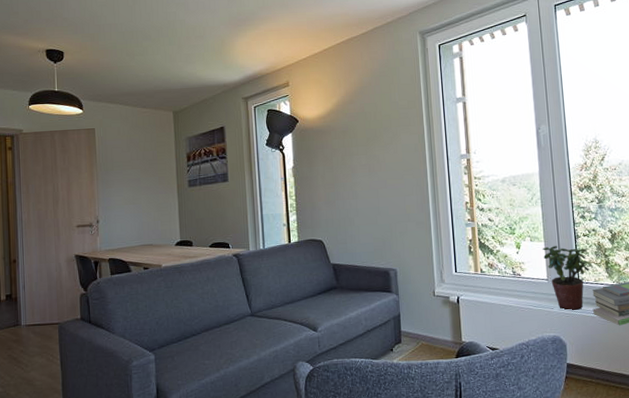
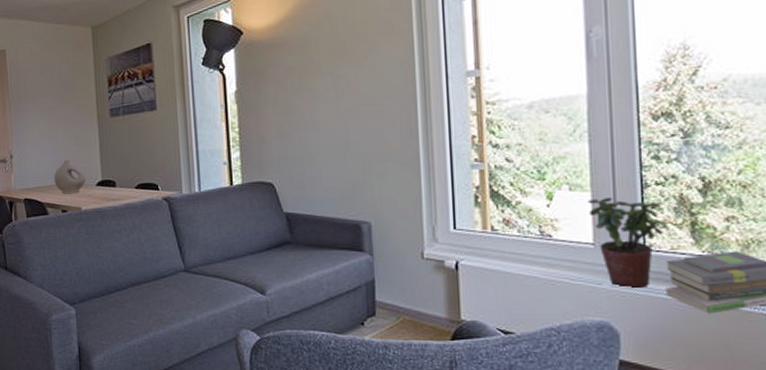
vase: none [137,223,166,254] -> present [54,160,86,194]

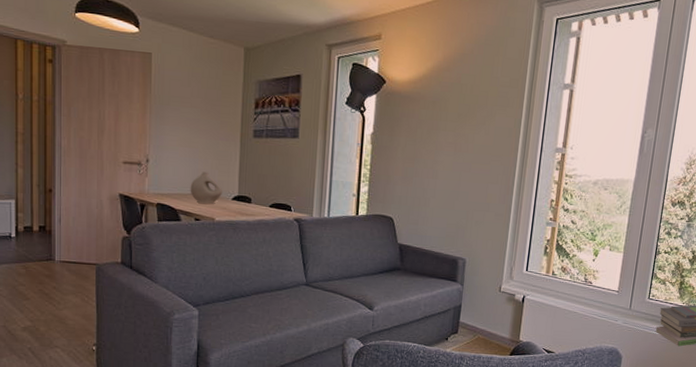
potted plant: present [587,198,666,288] -> none [619,258,666,325]

